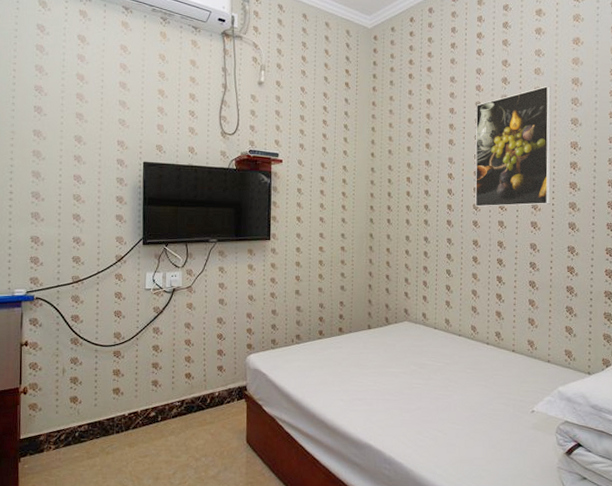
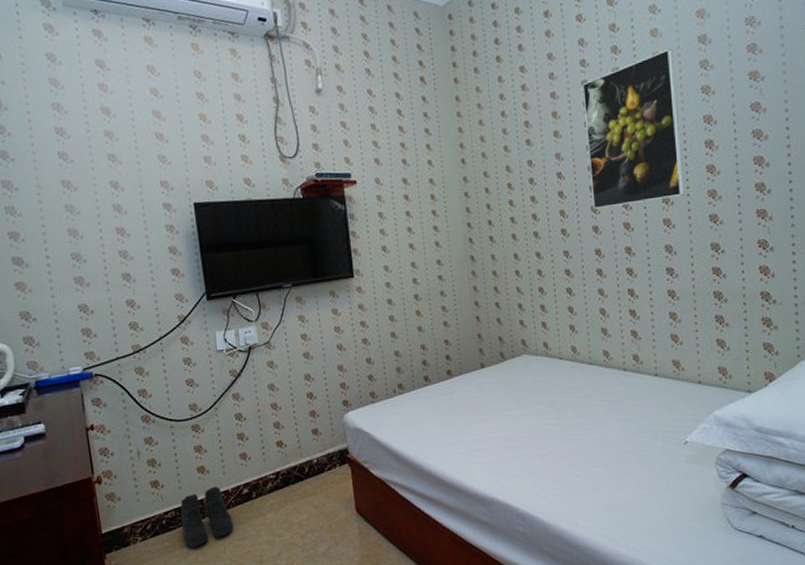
boots: none [92,407,138,460] -> present [180,486,234,548]

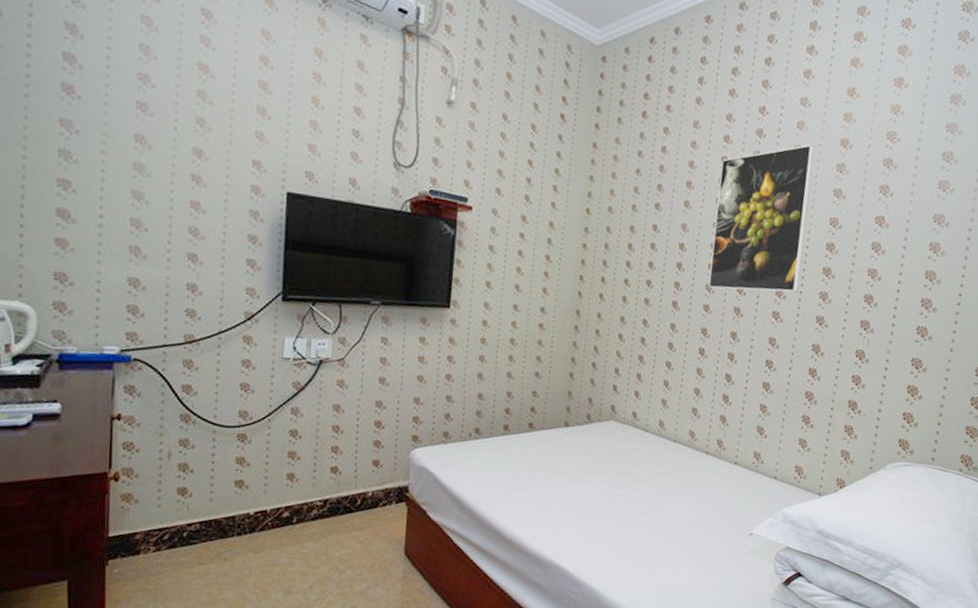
boots: present [180,486,234,548] -> none [204,504,266,567]

